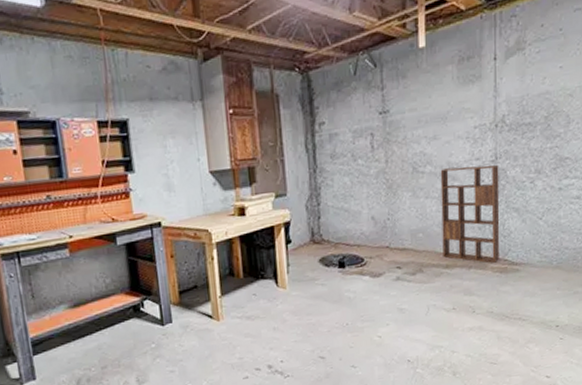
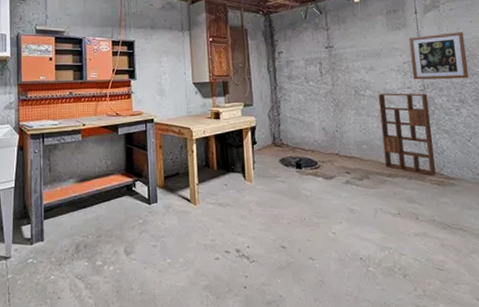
wall art: none [483,81,550,149] -> present [409,32,469,80]

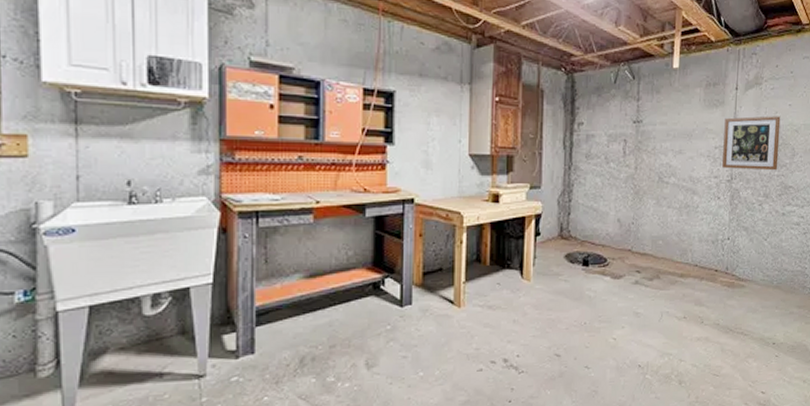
spice rack: present [378,93,436,176] -> none [679,182,734,277]

